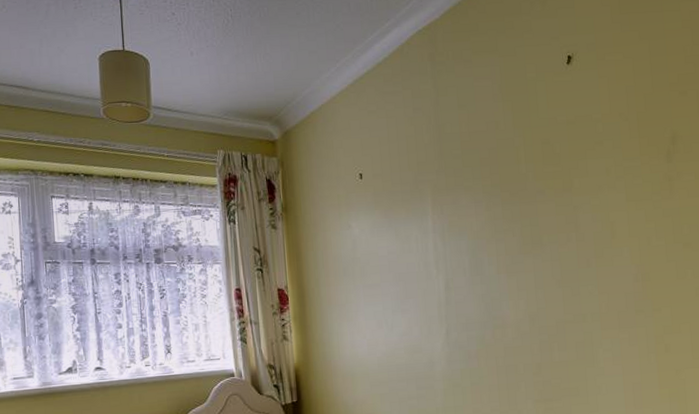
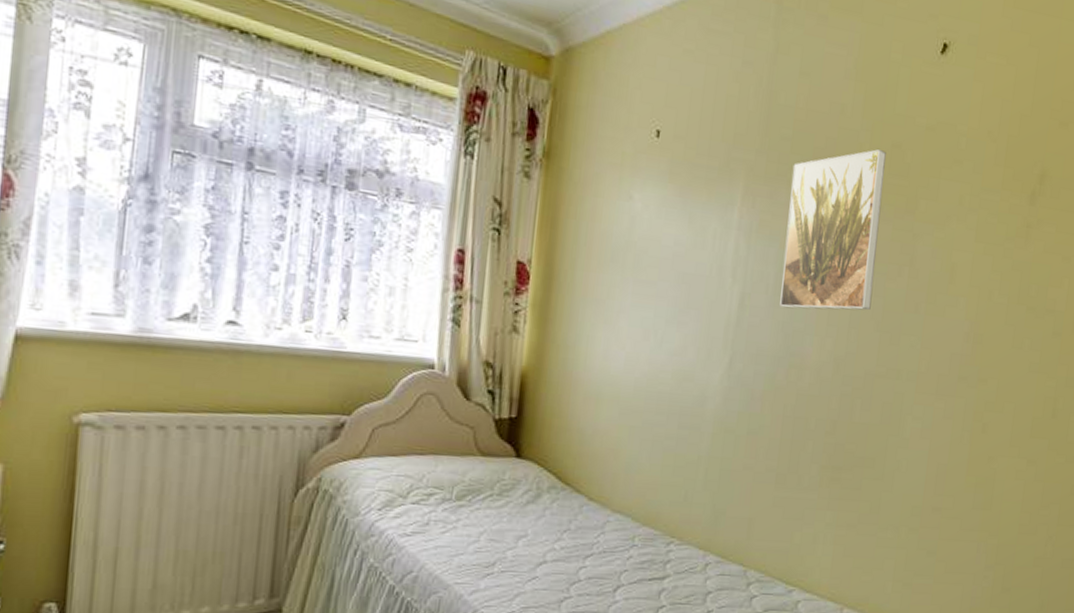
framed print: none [466,148,550,284] -> present [779,148,886,311]

